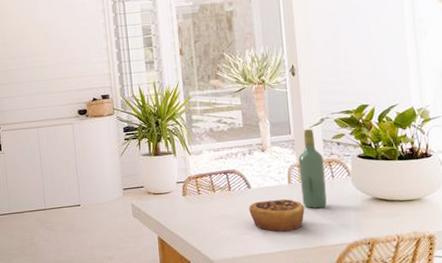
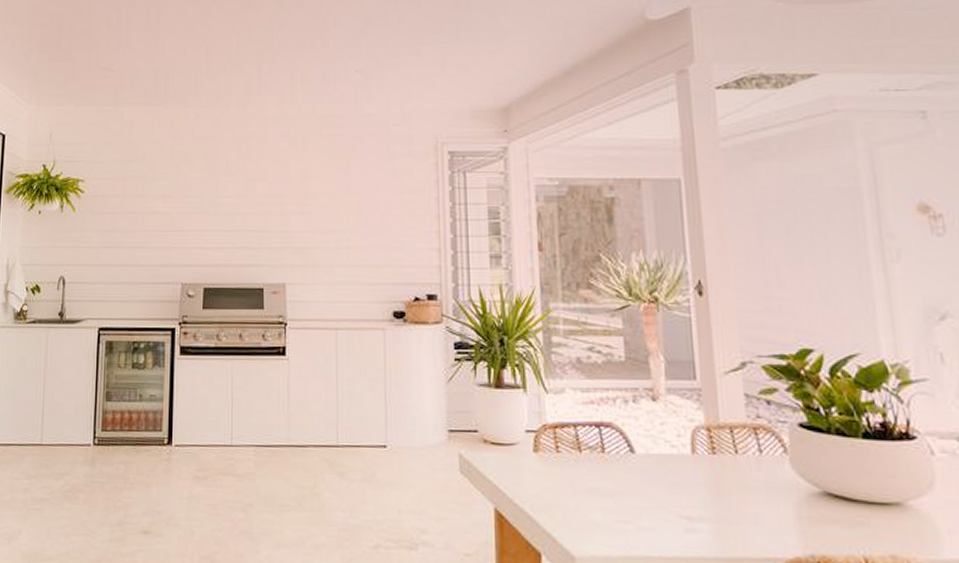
pastry: present [249,199,305,232] -> none [631,474,717,527]
wine bottle: present [298,128,327,208] -> none [707,374,751,497]

